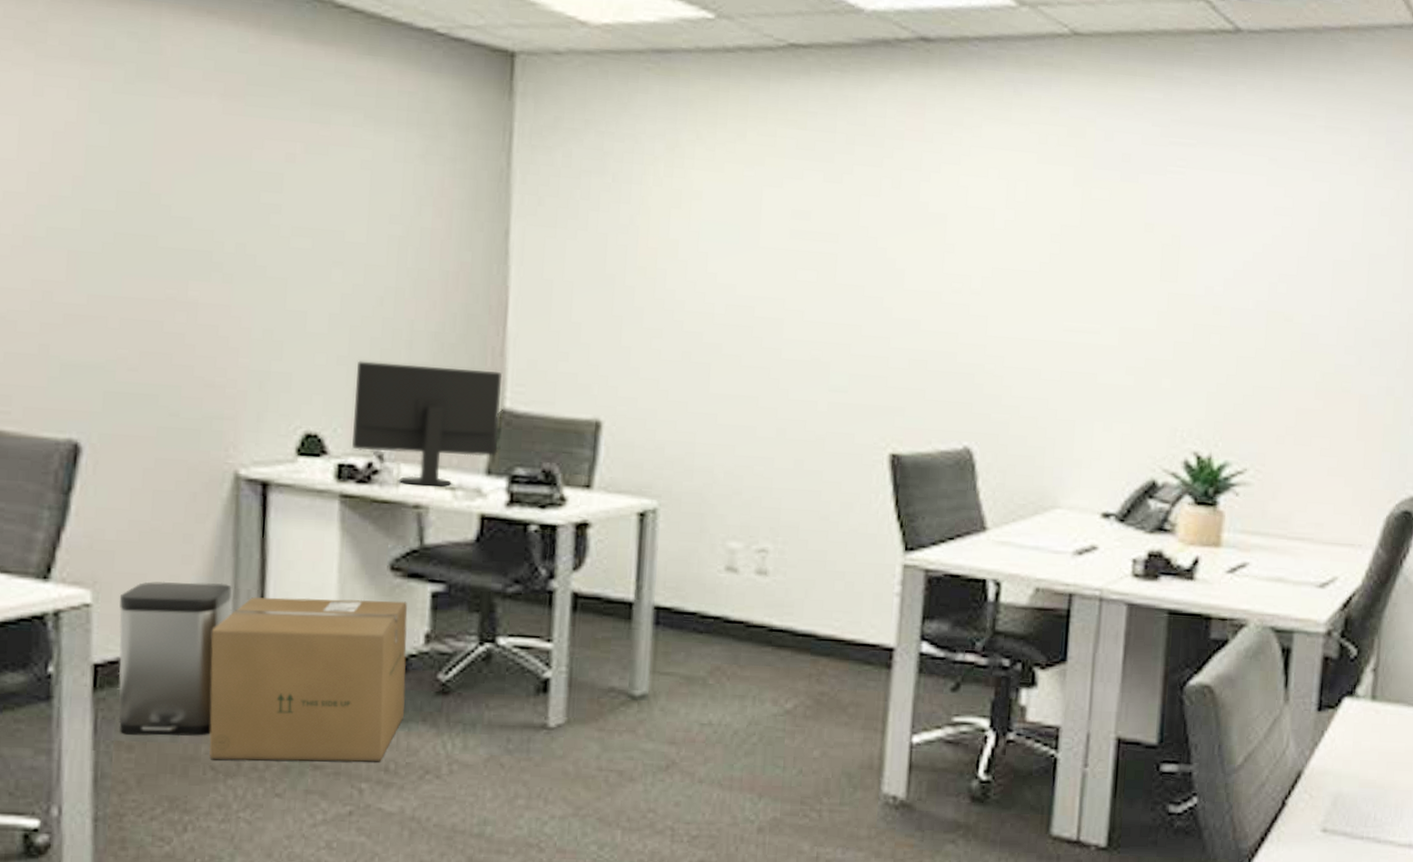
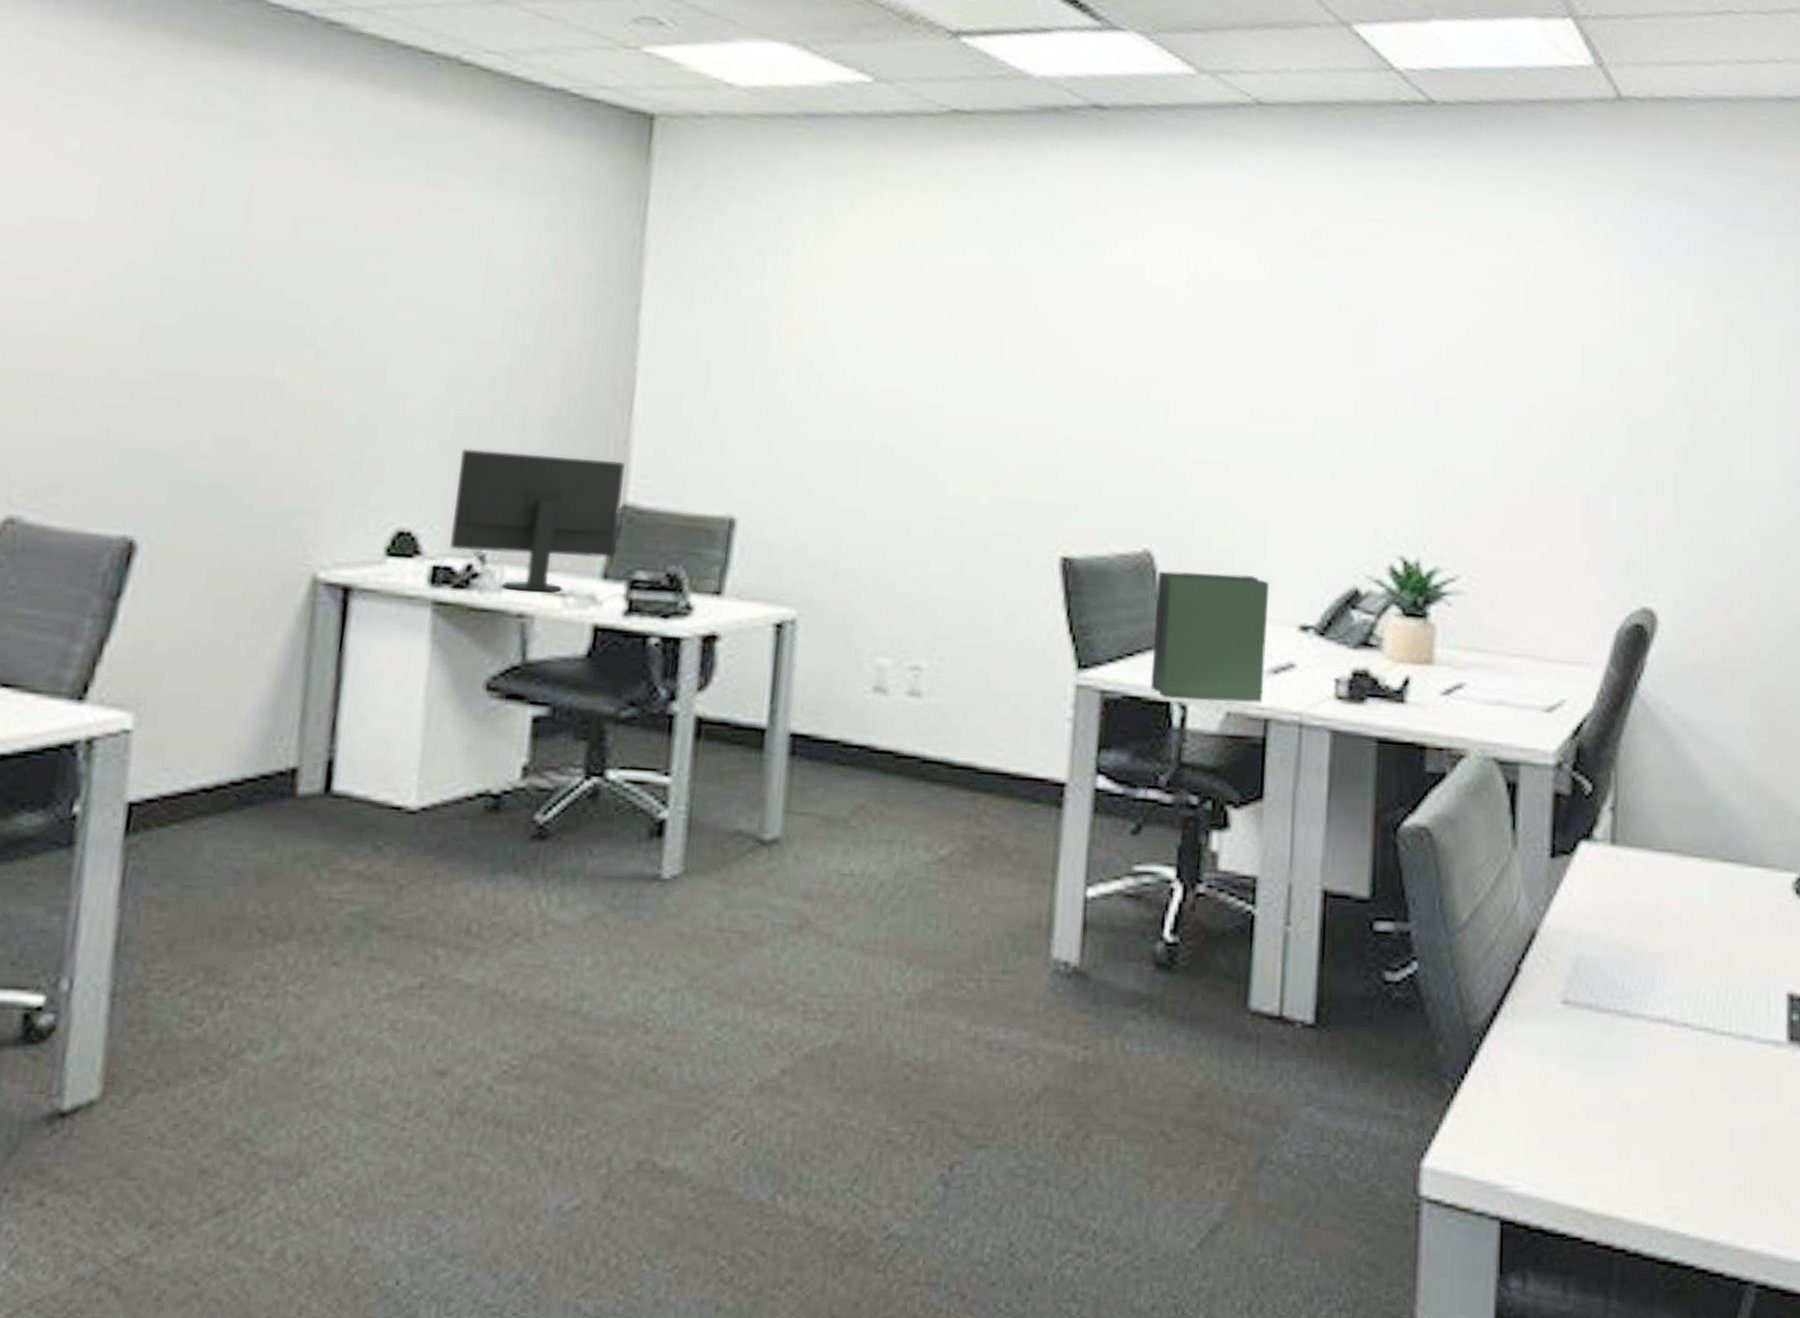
pedal bin: present [118,581,232,737] -> none [151,702,299,891]
box: present [209,597,408,762] -> none [257,722,503,922]
binder: none [969,465,1076,581] -> present [1150,570,1270,704]

